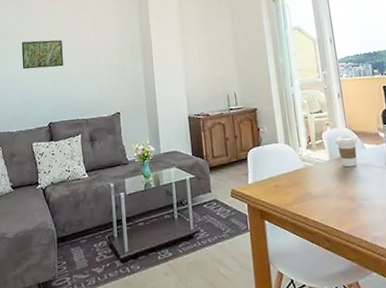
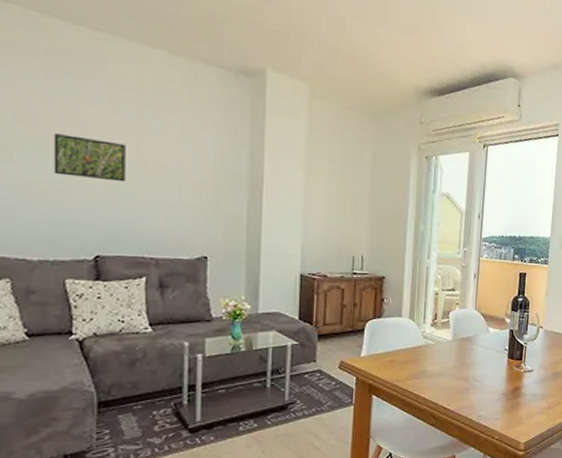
coffee cup: present [335,135,357,168] -> none [462,317,483,349]

